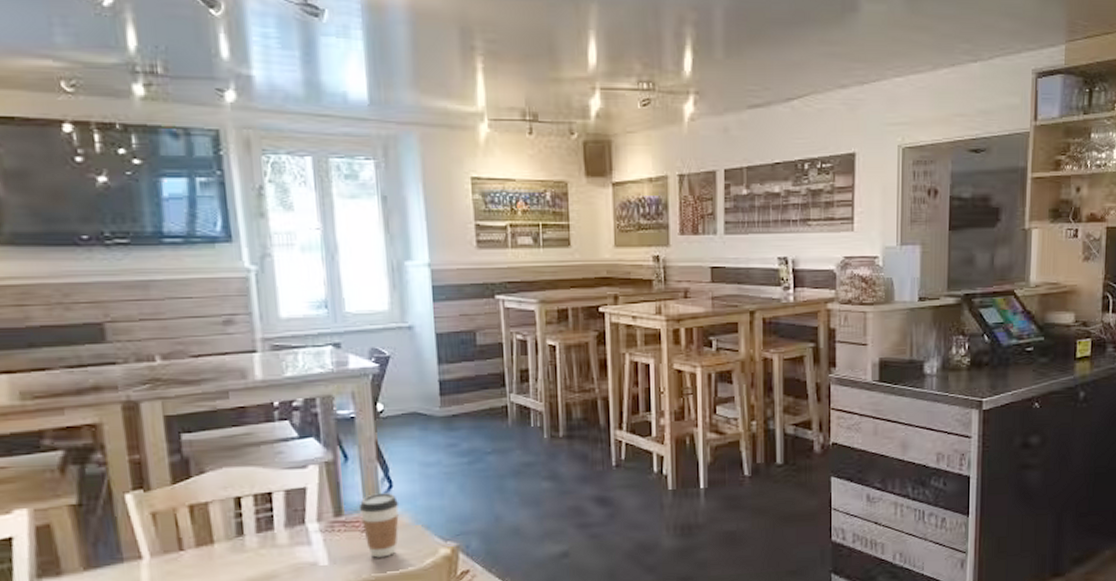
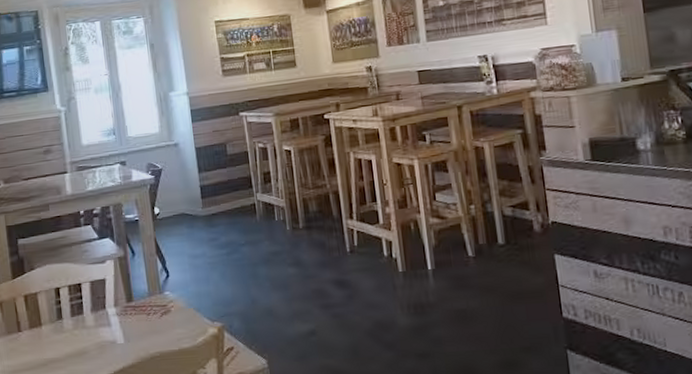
coffee cup: present [358,493,399,558] -> none [144,281,176,337]

